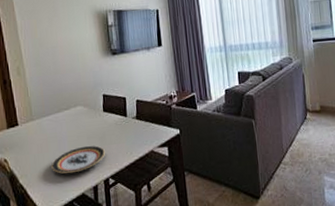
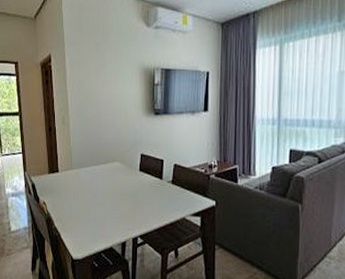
plate: present [51,145,105,174] -> none [85,202,137,226]

